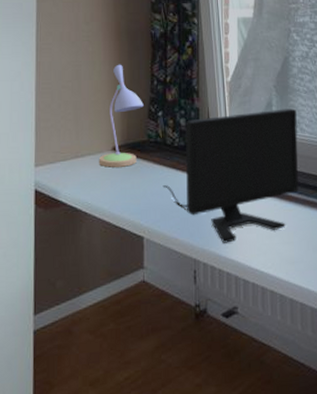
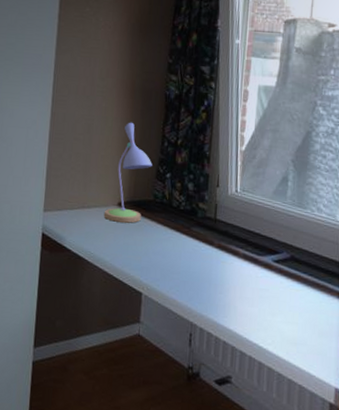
computer monitor: present [162,108,299,243] -> none [165,184,315,313]

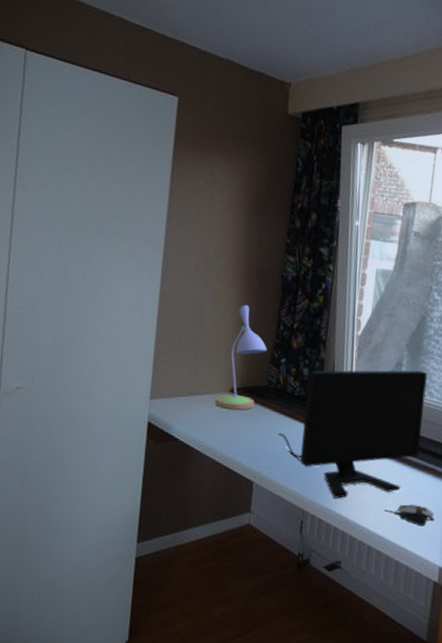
computer monitor: none [165,184,315,313] -> present [278,369,427,499]
computer mouse: none [275,321,328,345] -> present [385,504,435,527]

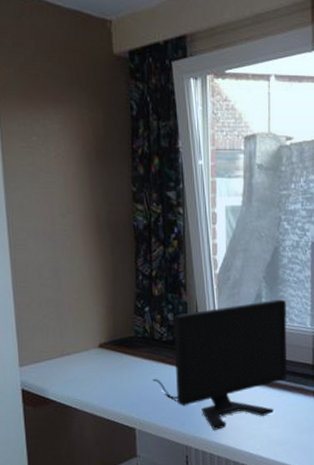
desk lamp: present [214,304,267,410] -> none [85,259,129,364]
computer mouse: present [385,504,435,527] -> none [262,423,308,441]

